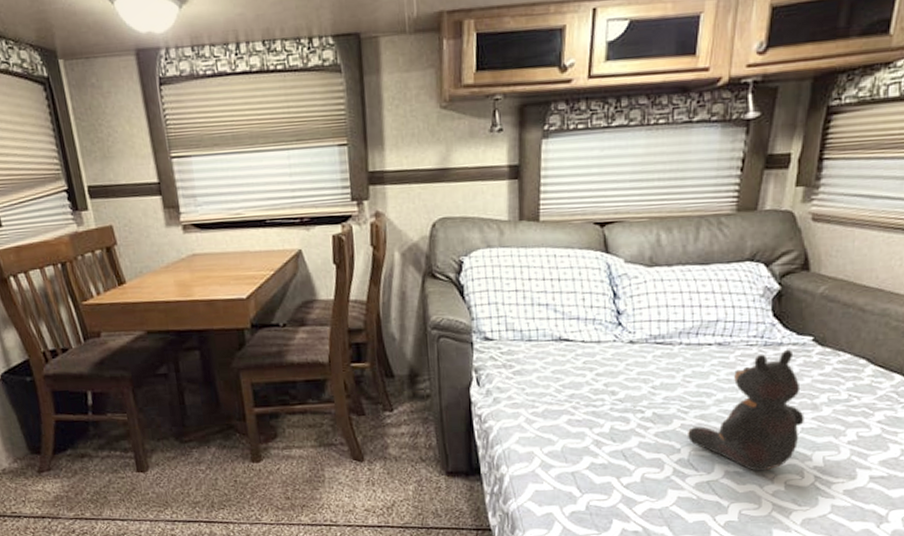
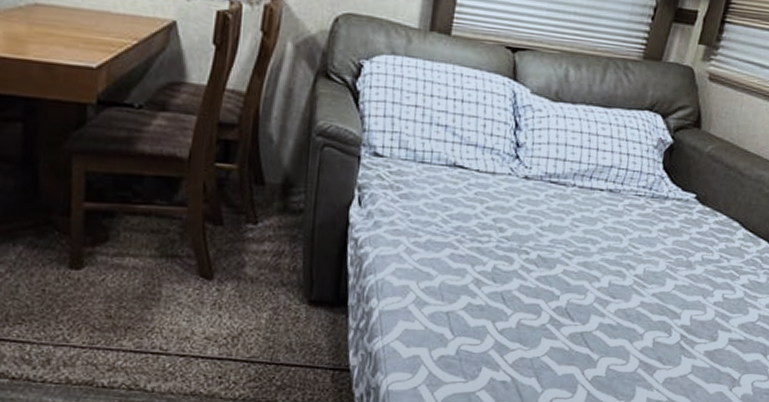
teddy bear: present [687,349,804,471] -> none [567,204,679,326]

